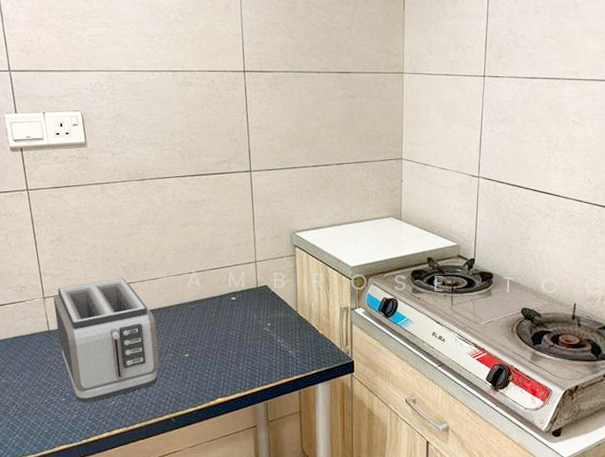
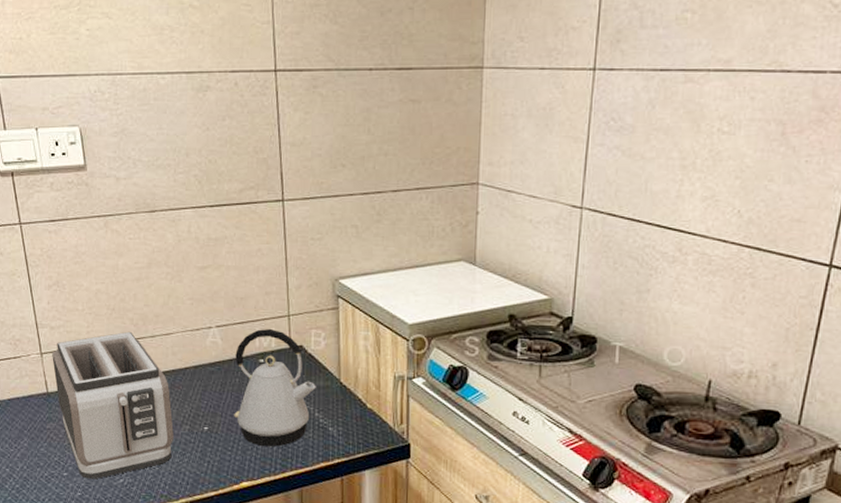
kettle: none [210,272,278,368] -> present [234,328,316,447]

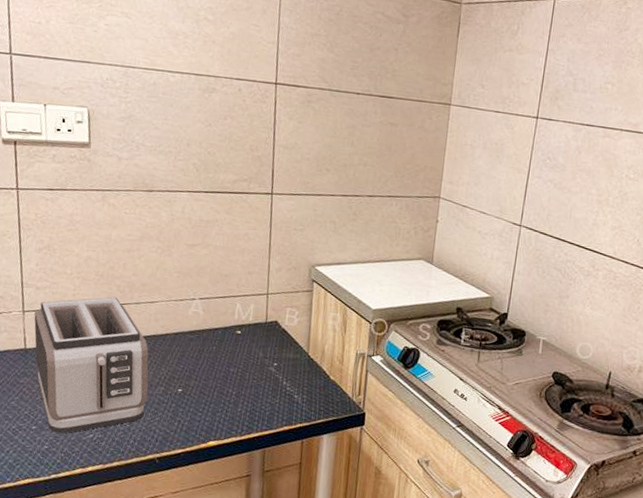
kettle: present [234,328,316,447] -> none [208,304,287,410]

